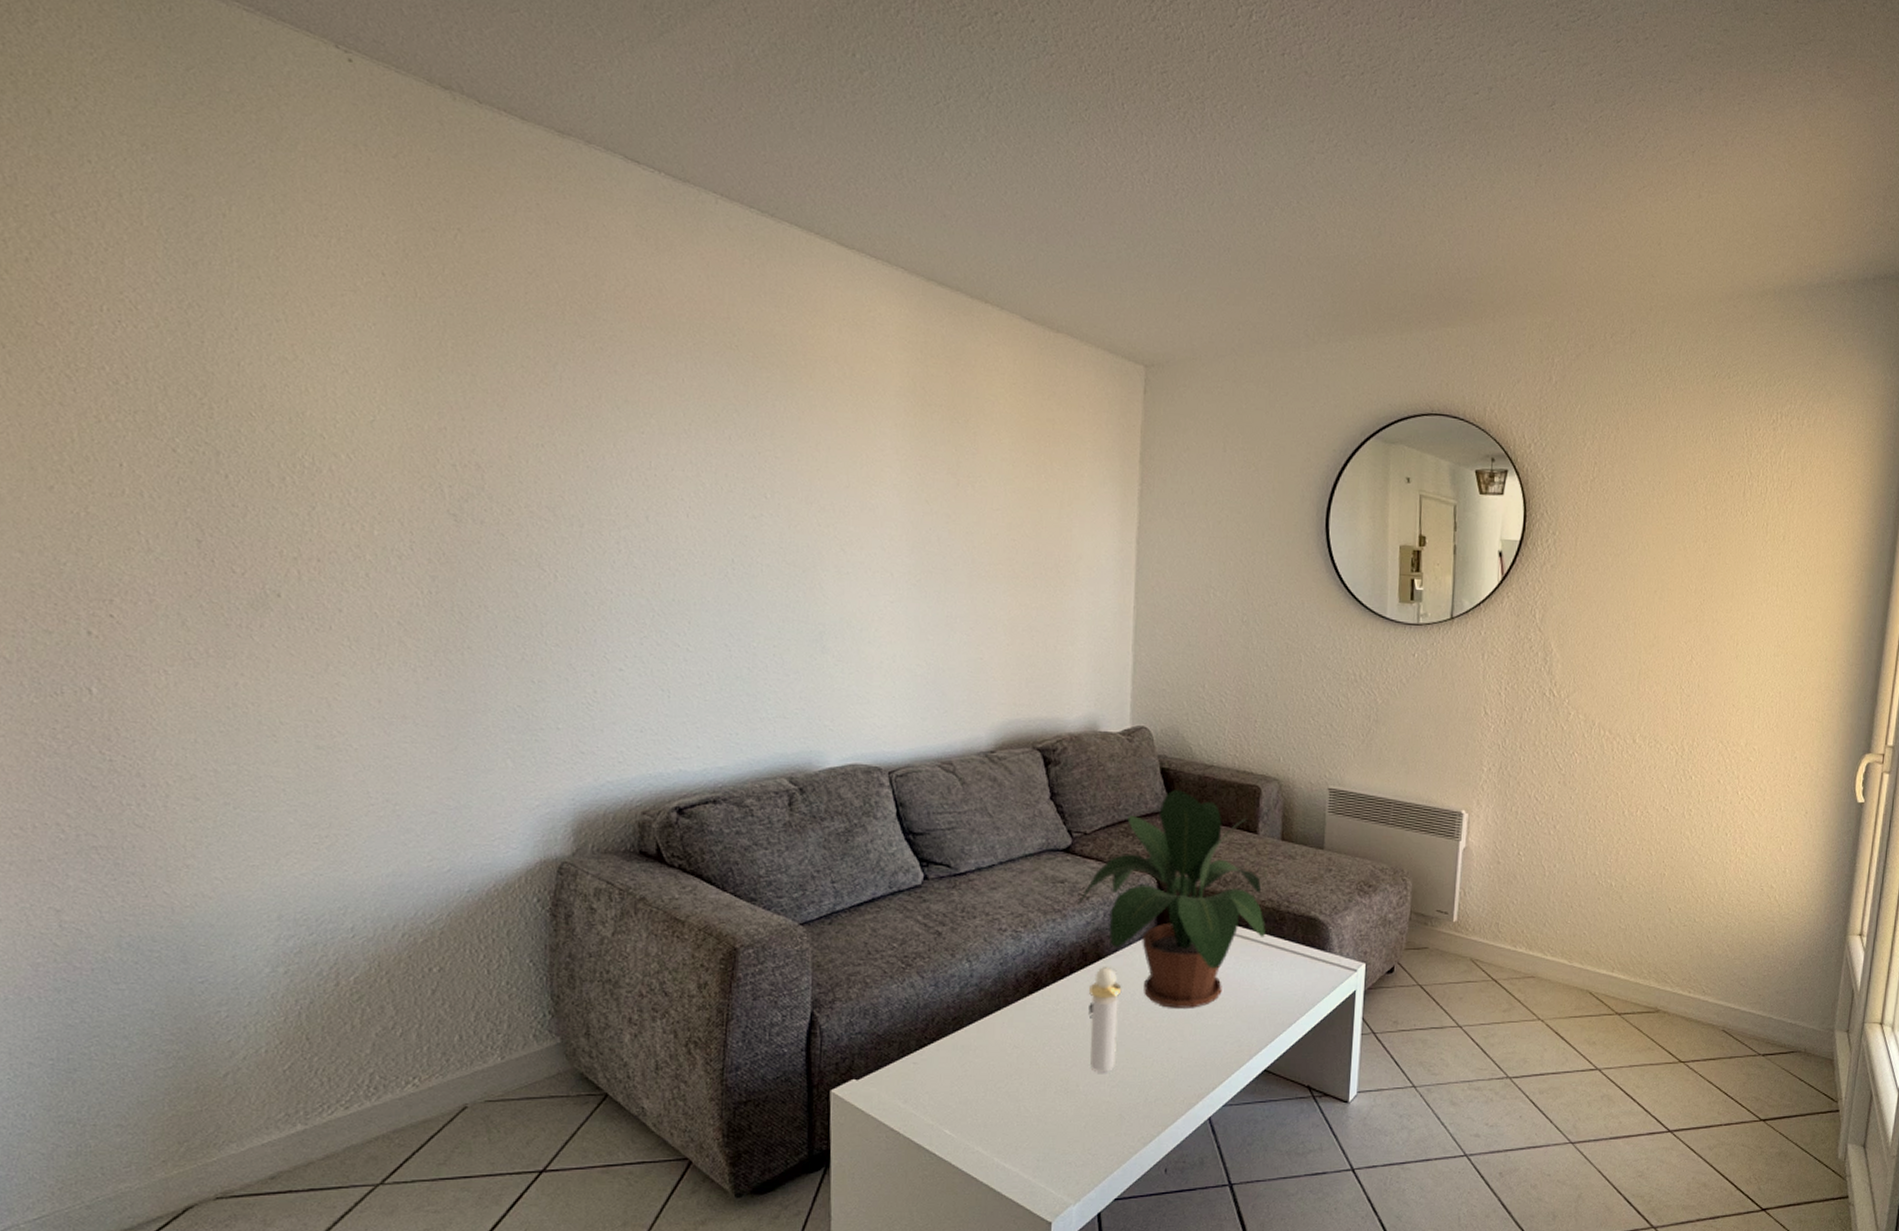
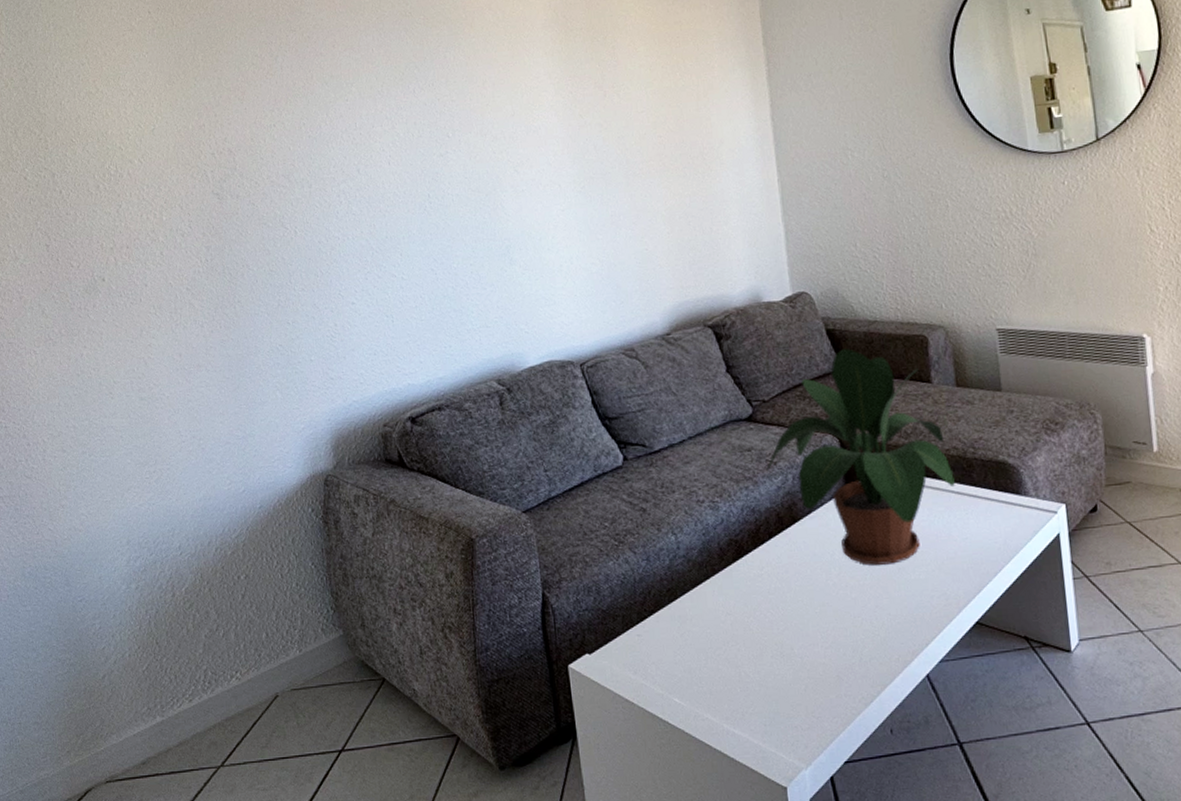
perfume bottle: present [1088,967,1122,1073] -> none [789,529,826,635]

